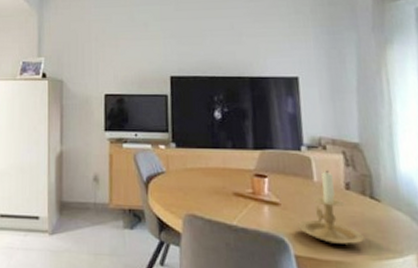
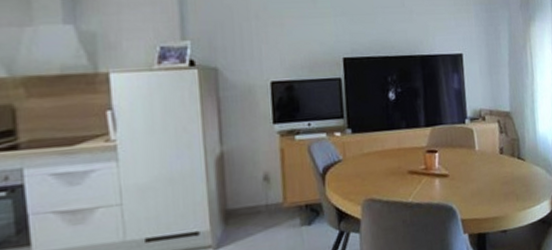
candle holder: present [298,171,366,244] -> none [463,139,514,204]

